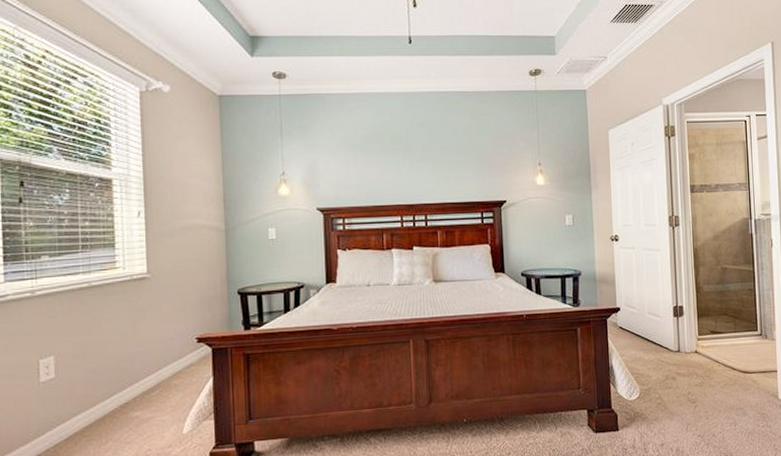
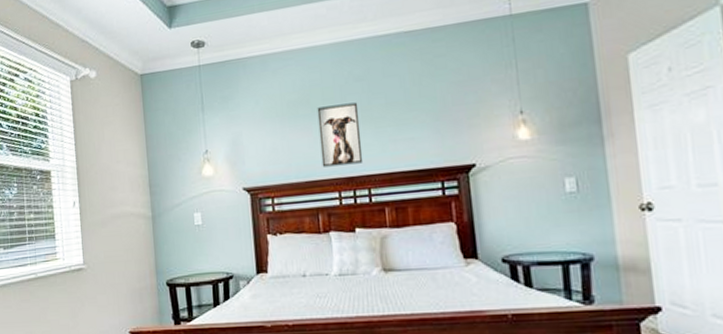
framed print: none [386,144,422,195] -> present [317,102,364,168]

